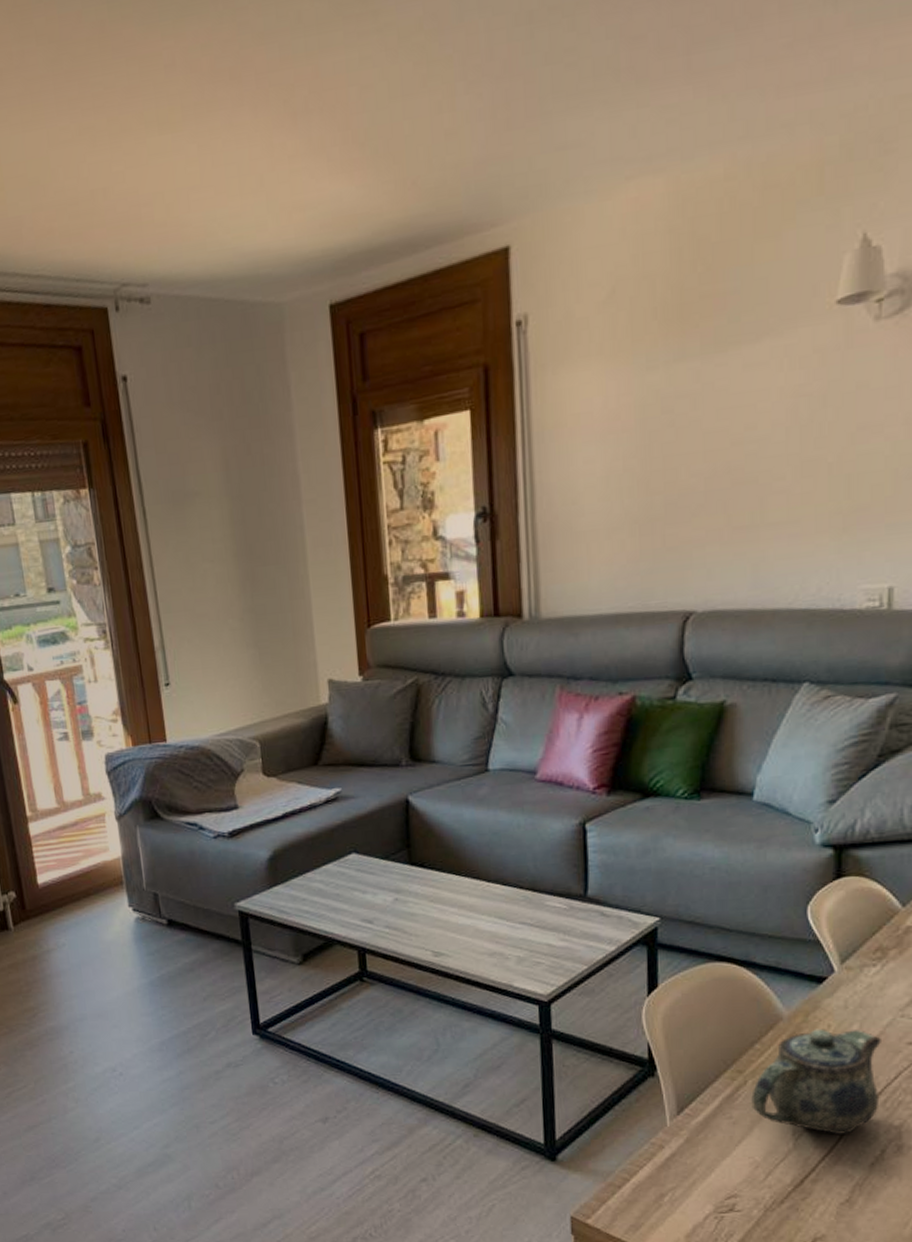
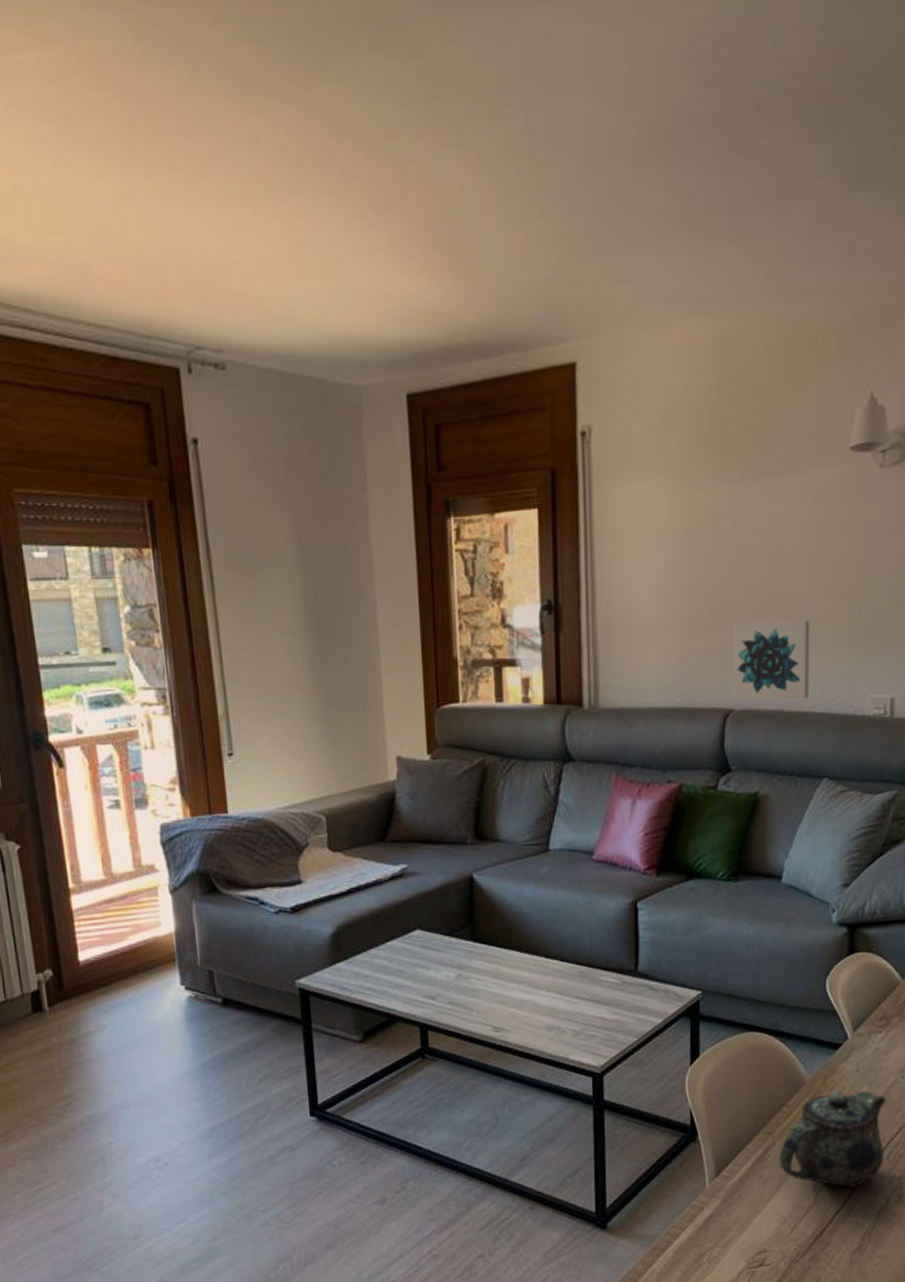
wall art: none [693,506,787,600] -> present [733,621,810,700]

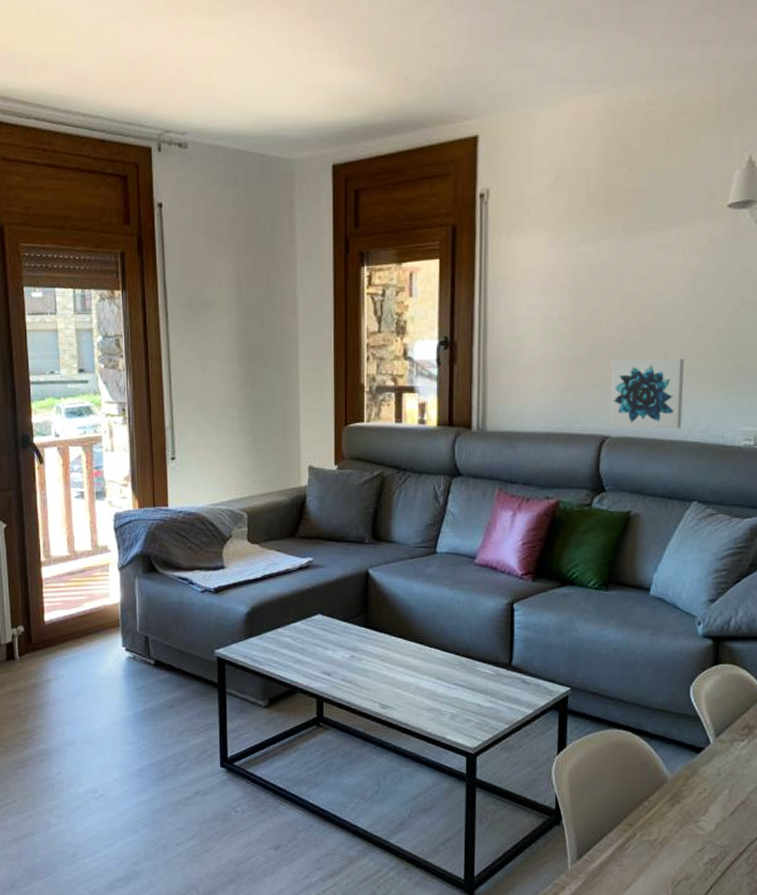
teapot: present [779,1090,886,1188] -> none [639,792,746,885]

